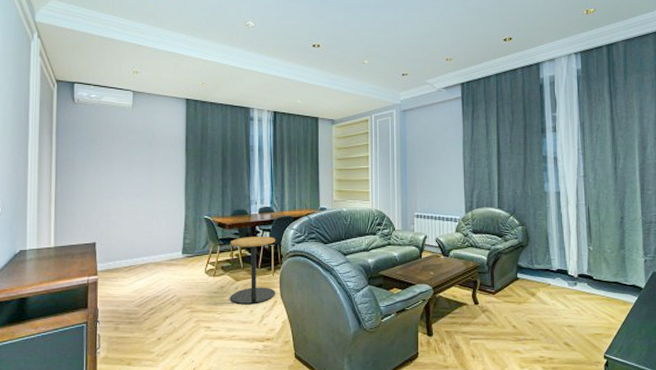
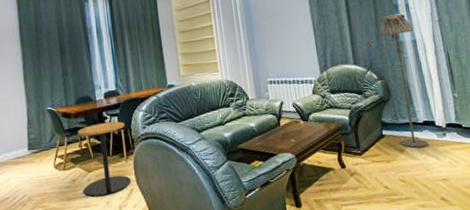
floor lamp: none [526,165,559,294] -> present [379,14,428,148]

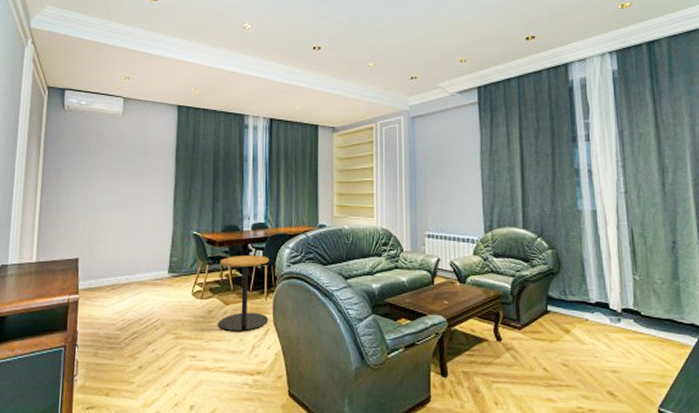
floor lamp: present [379,14,428,148] -> none [555,180,599,332]

